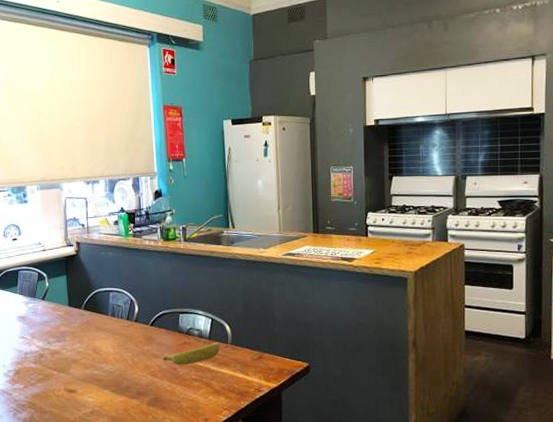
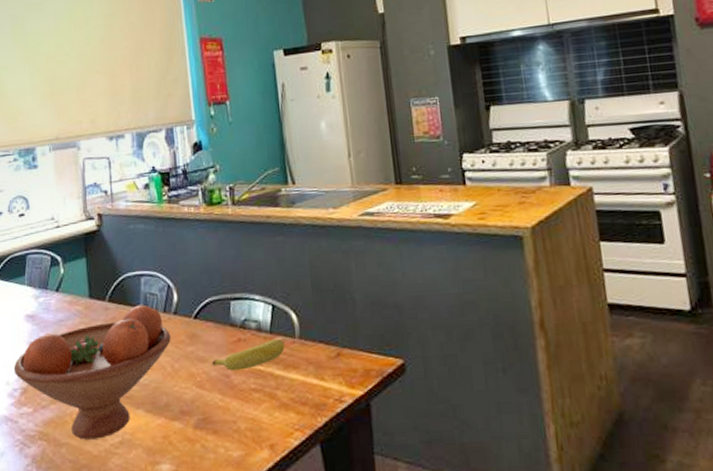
fruit bowl: none [8,313,132,409] -> present [13,304,171,440]

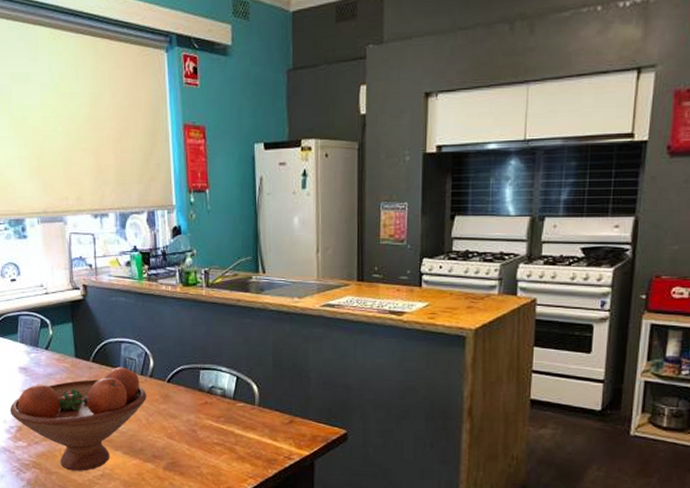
banana: present [212,338,285,371] -> none [181,404,245,428]

